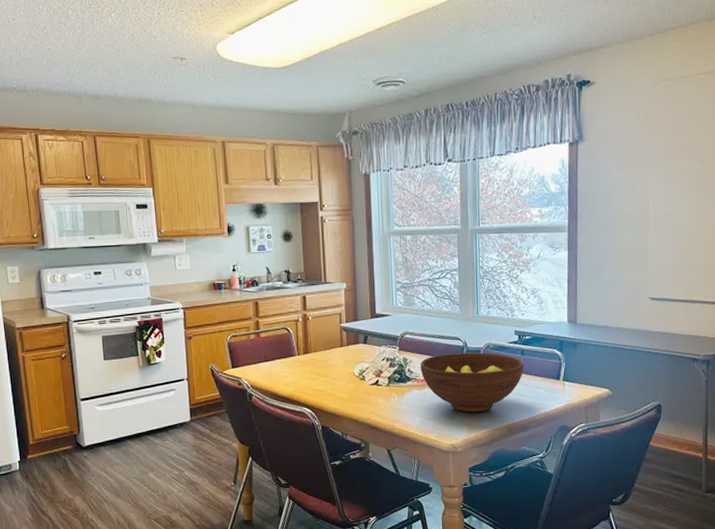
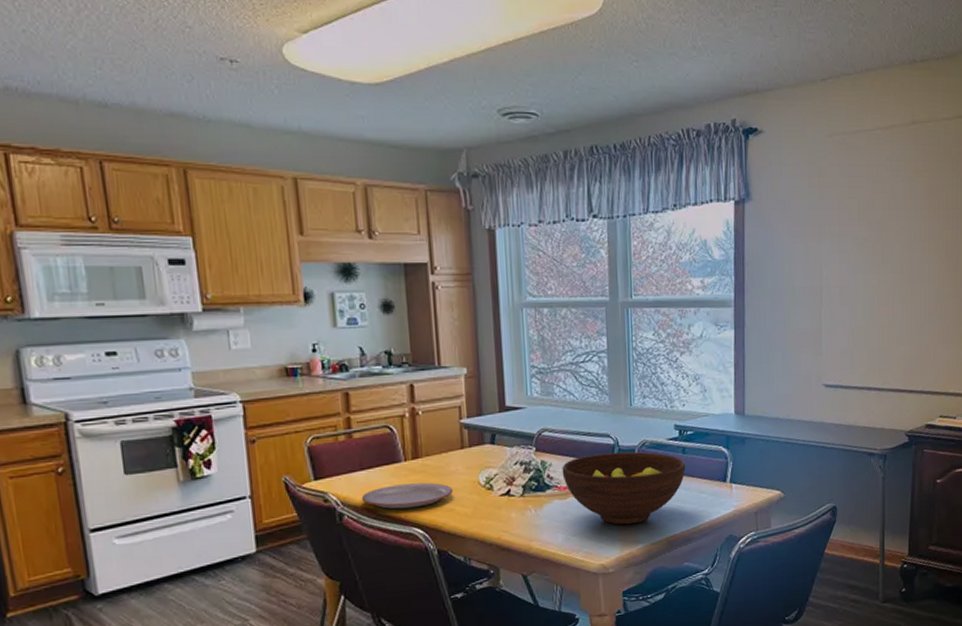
plate: none [265,372,335,393] -> present [361,482,454,509]

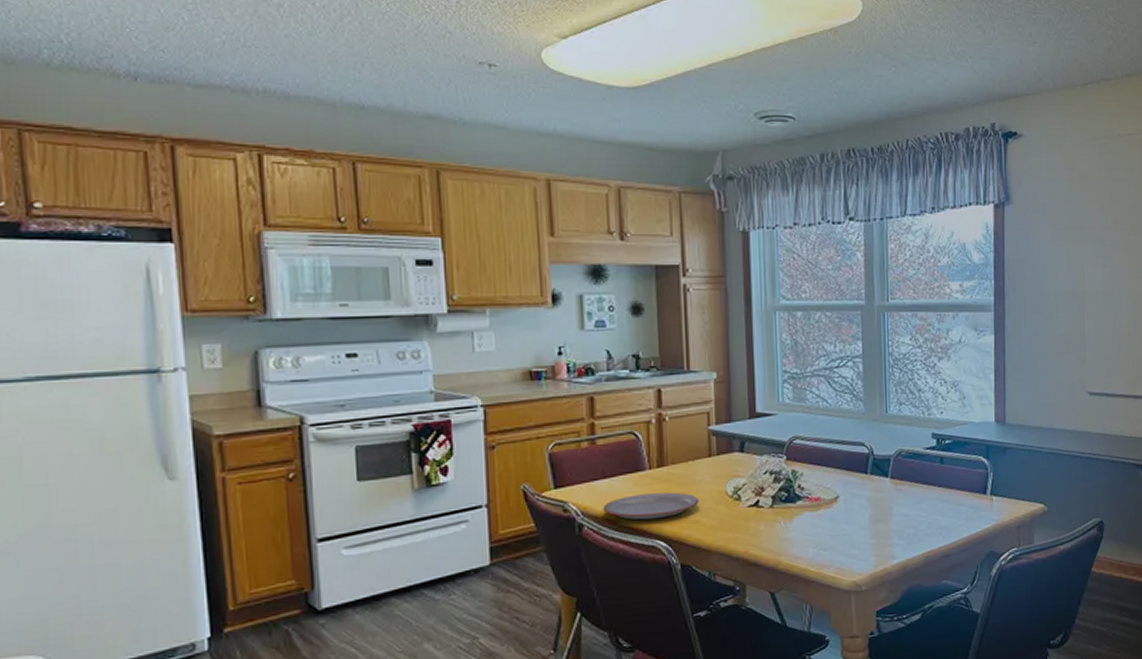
fruit bowl: present [562,451,686,525] -> none [813,461,944,539]

